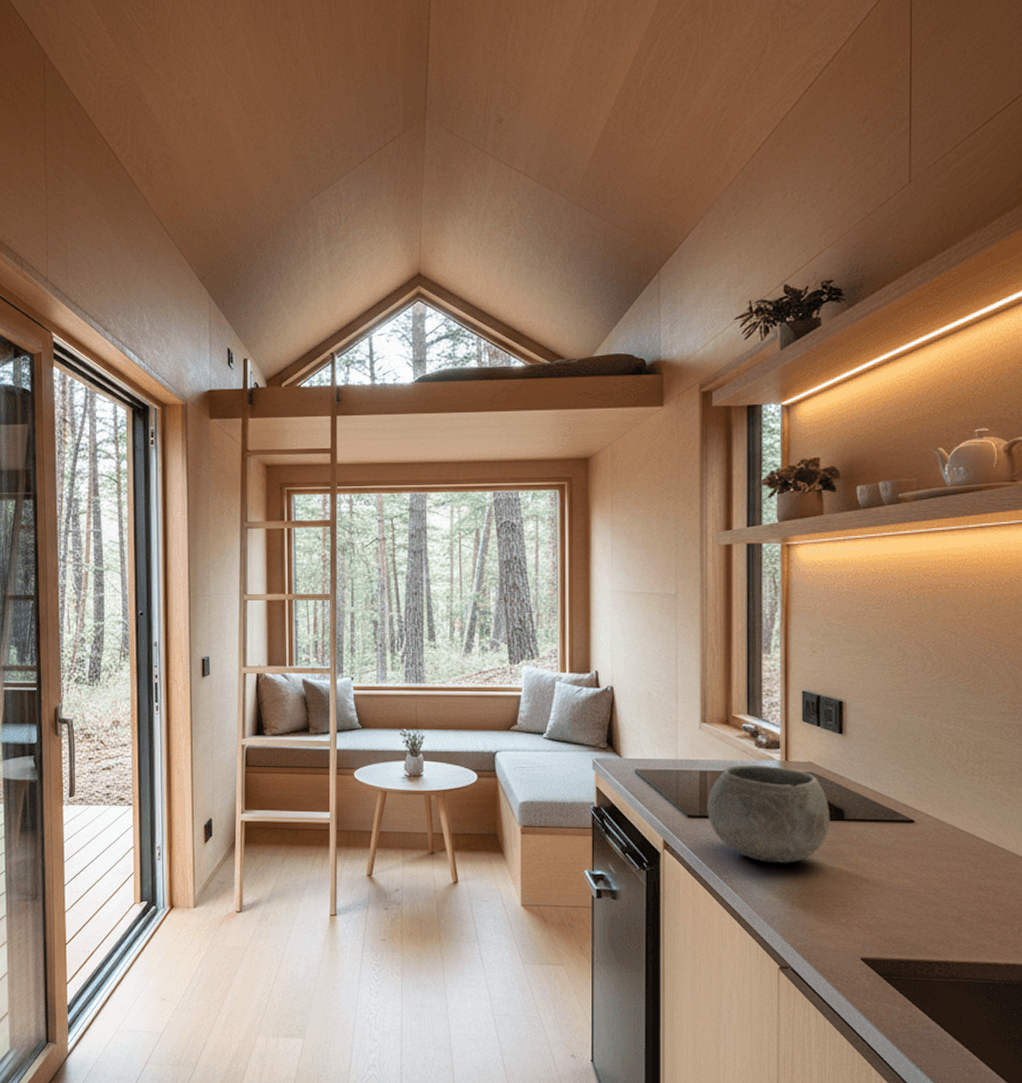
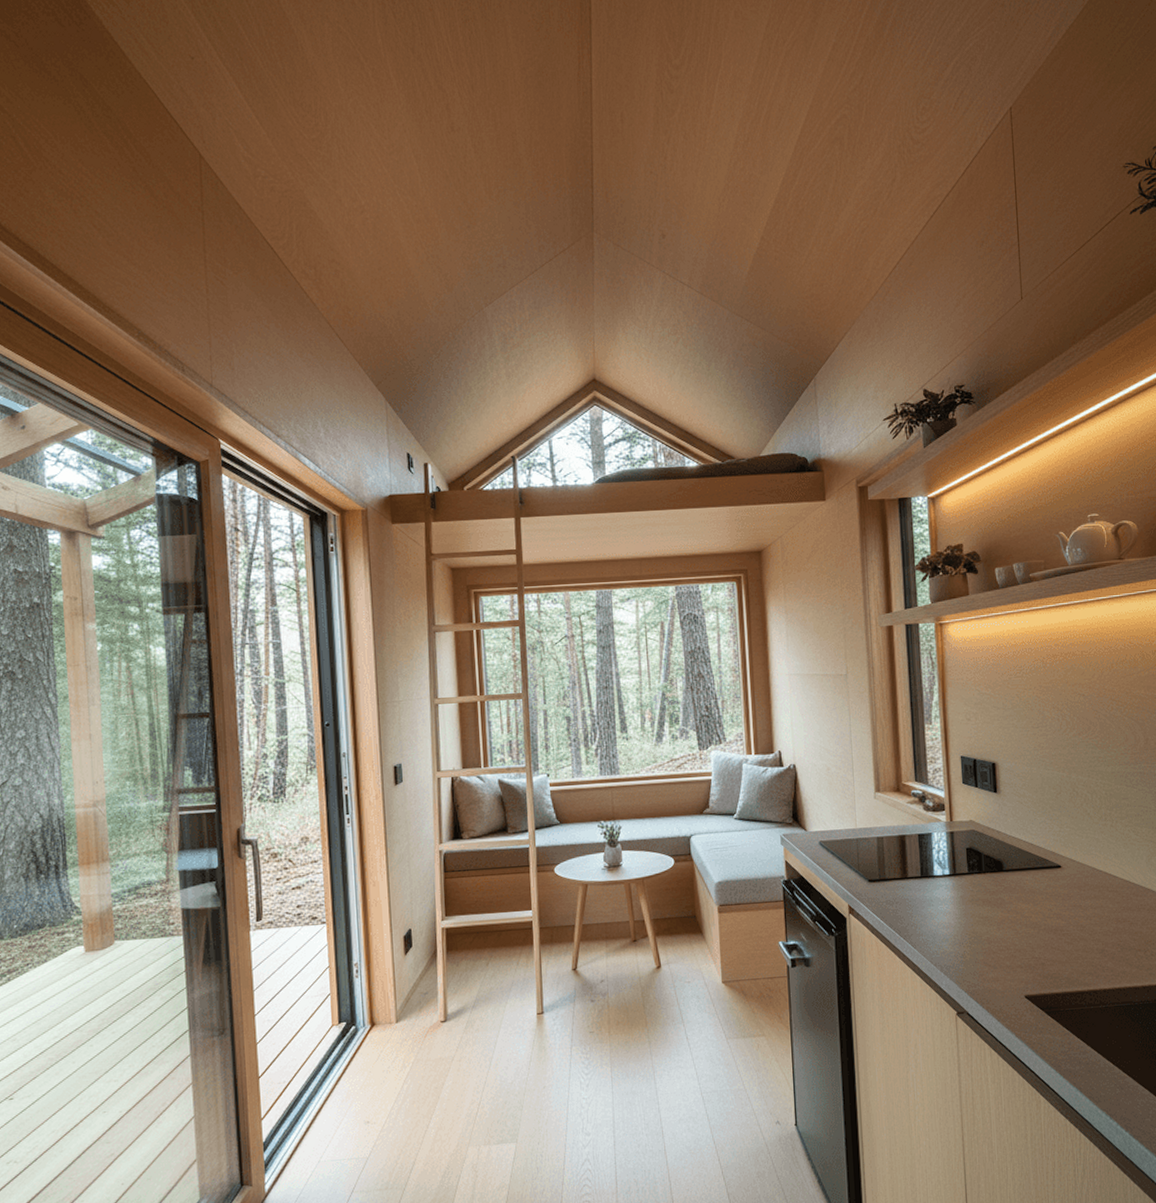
bowl: present [707,764,830,863] -> none [885,827,992,917]

